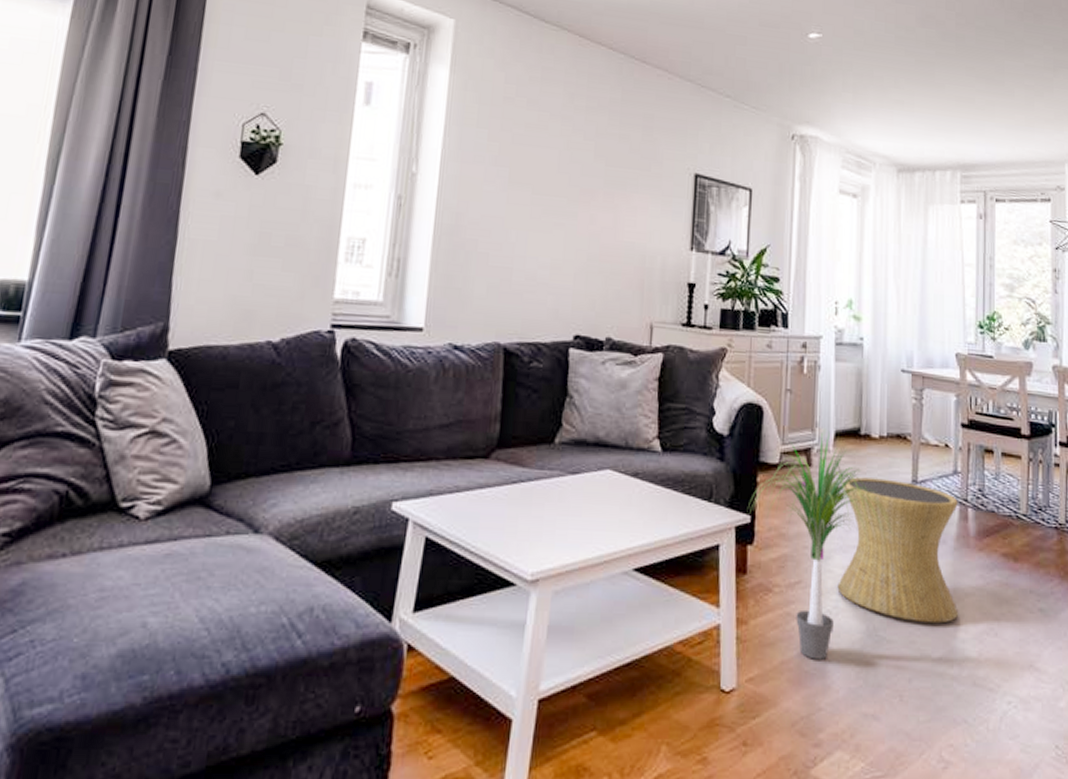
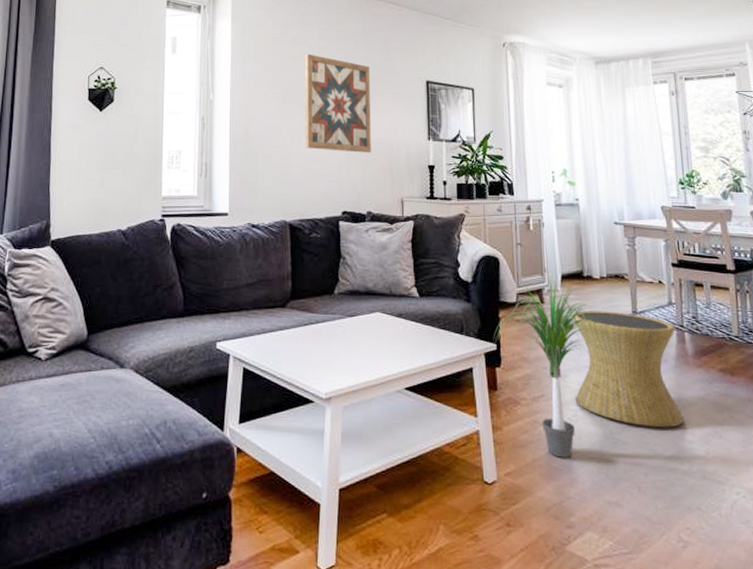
wall art: none [533,123,626,261] -> present [304,54,371,153]

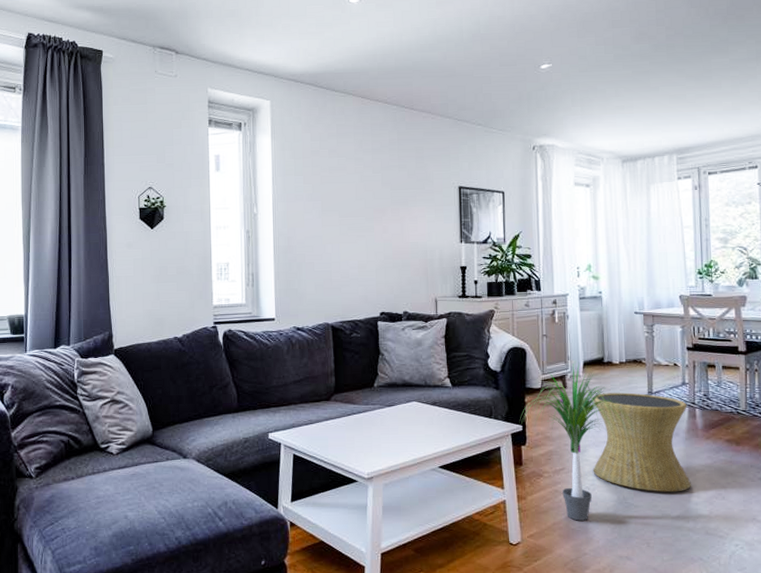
wall art: present [304,54,371,153] -> none [342,165,407,258]

